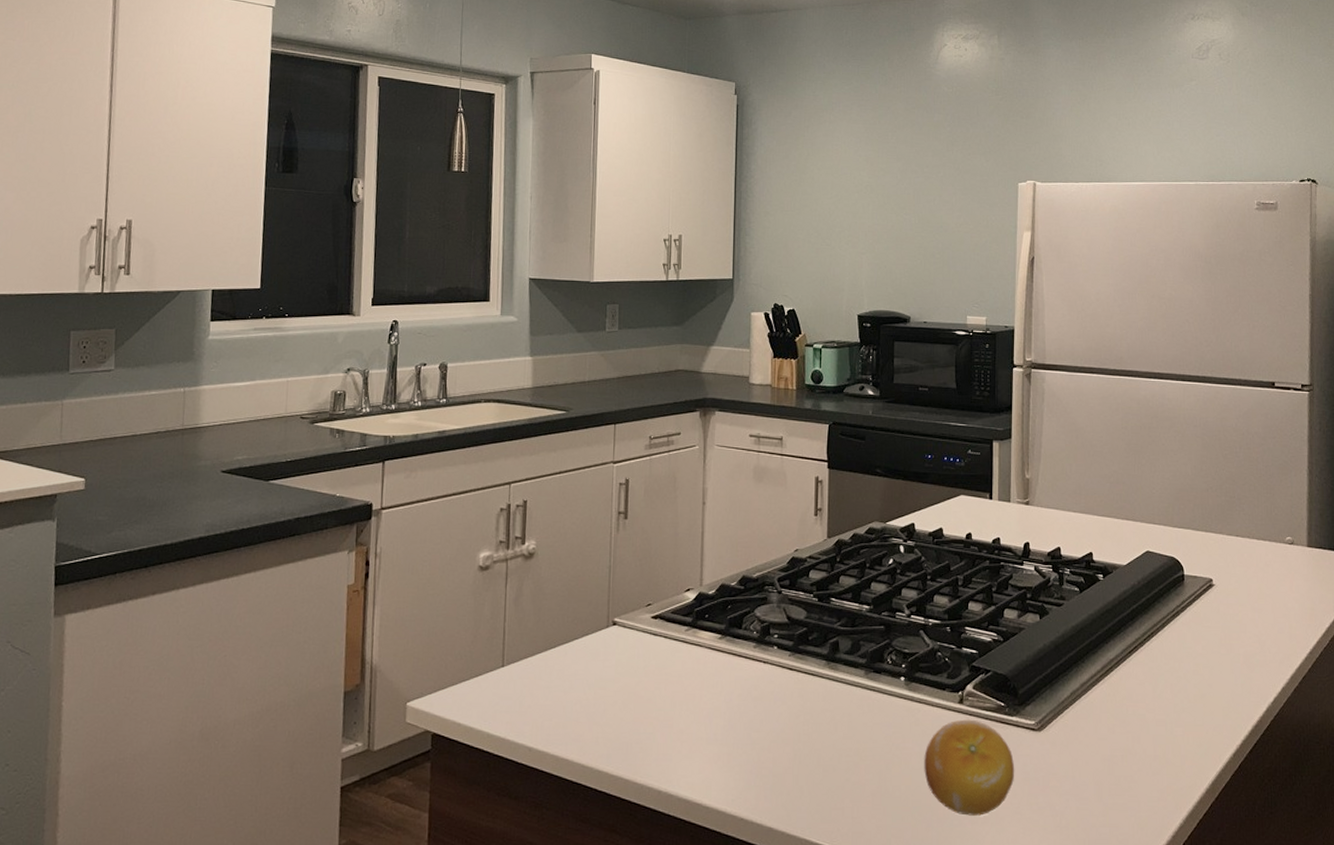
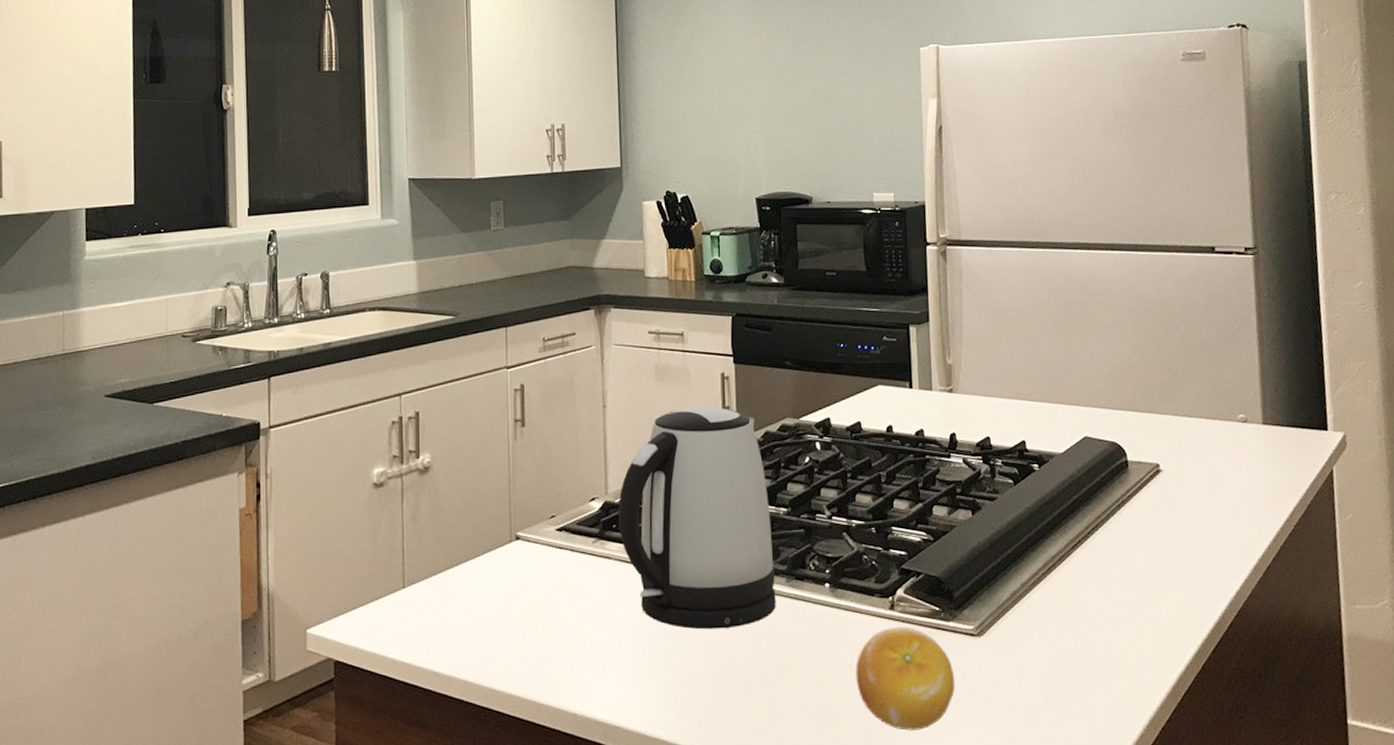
kettle: none [711,507,855,716] -> present [618,406,776,630]

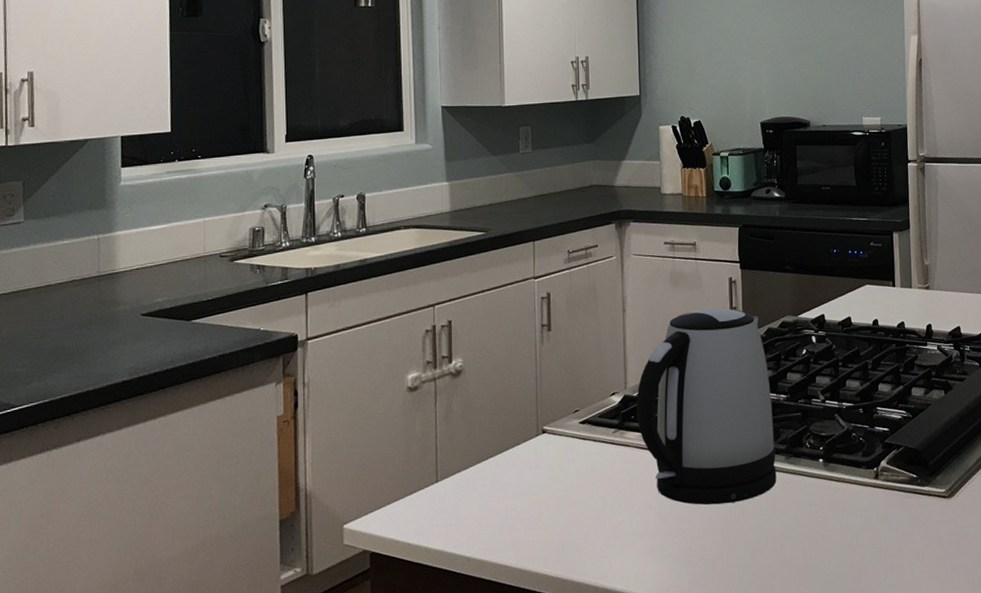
fruit: present [855,626,956,731] -> none [845,493,930,582]

